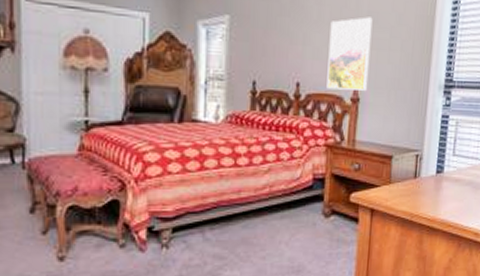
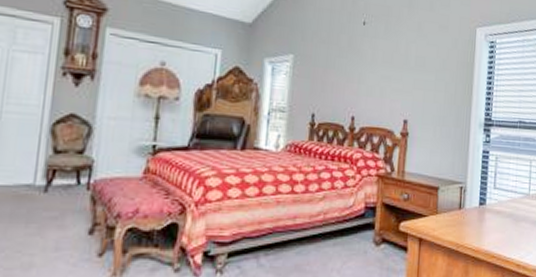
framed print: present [326,17,373,91] -> none [379,61,420,126]

